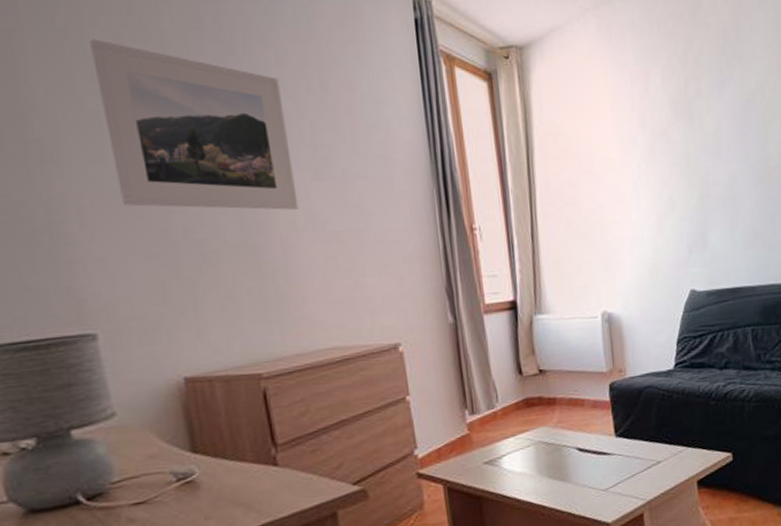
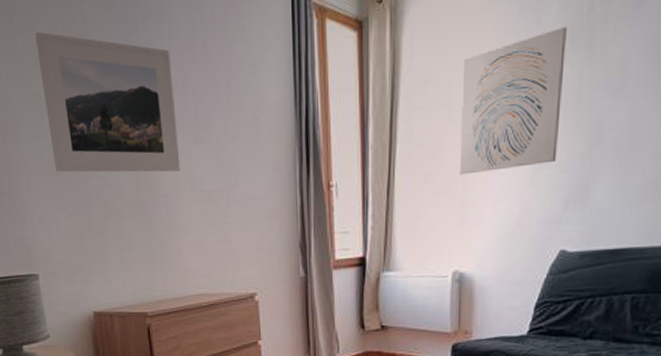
wall art: none [588,98,677,221] -> present [459,27,567,175]

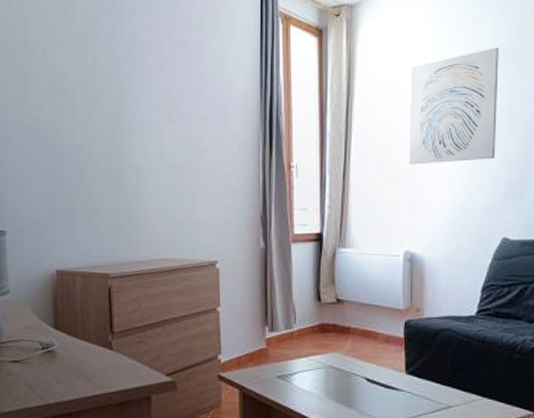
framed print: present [35,31,181,173] -> none [28,16,153,145]

